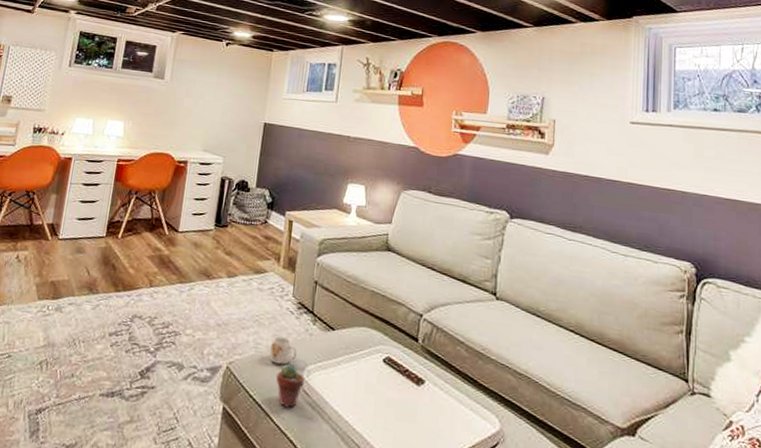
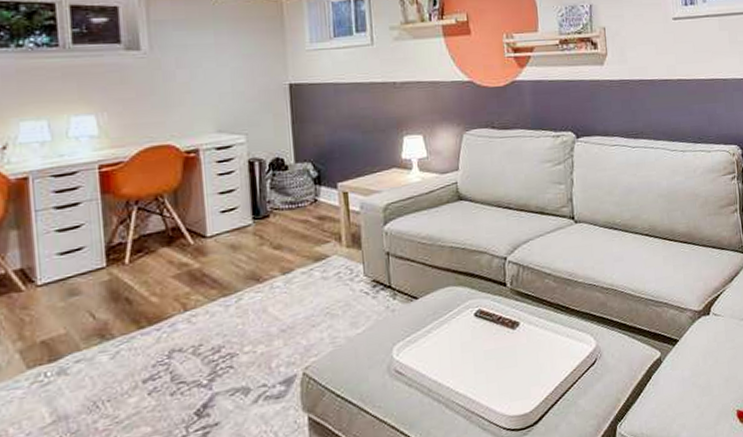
mug: present [268,336,297,365] -> none [349,321,381,353]
potted succulent: present [276,364,304,408] -> none [363,348,395,395]

